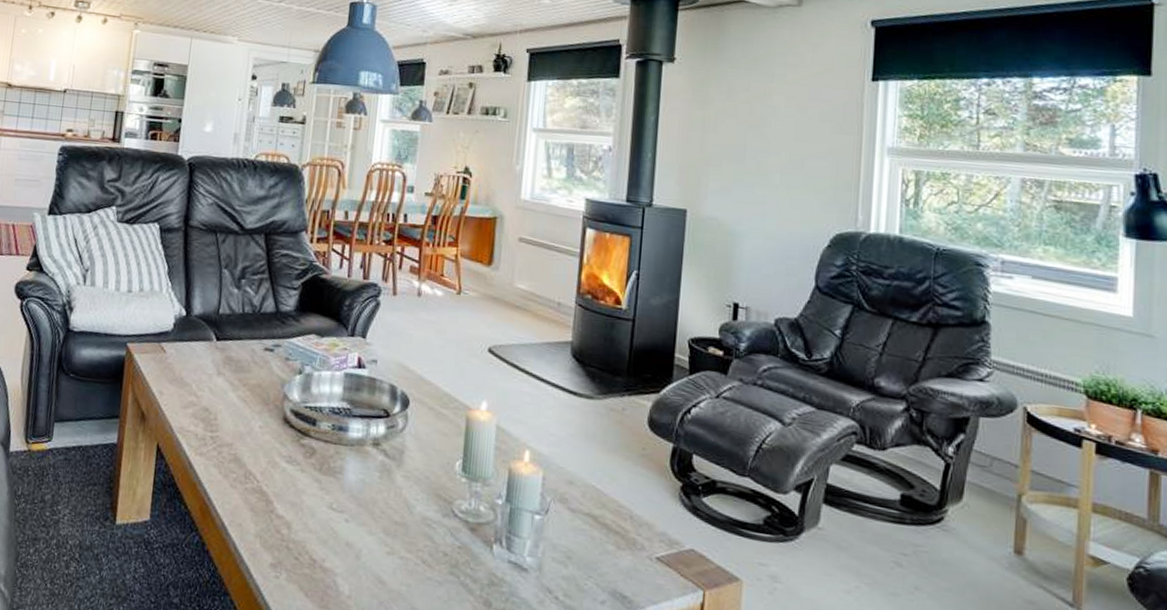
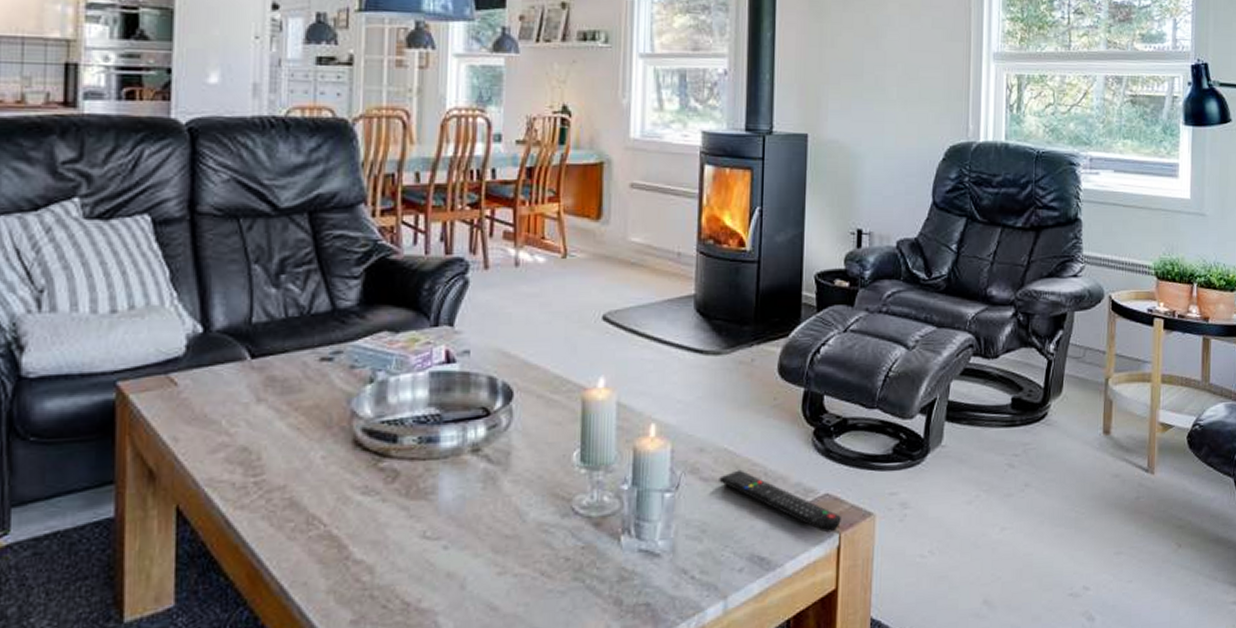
remote control: none [586,508,706,588] -> present [719,469,841,533]

